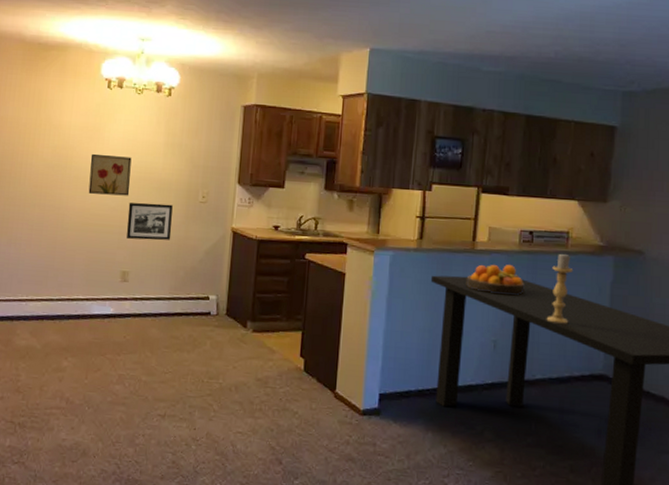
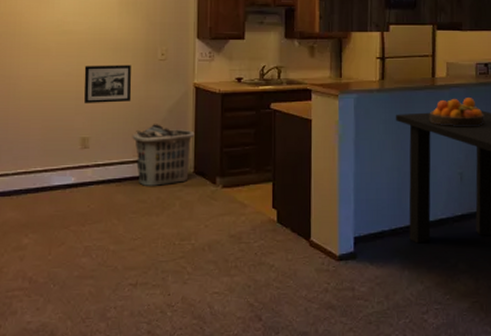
wall art: present [88,153,132,196] -> none [40,18,85,60]
clothes hamper: none [169,264,229,324] -> present [132,124,195,186]

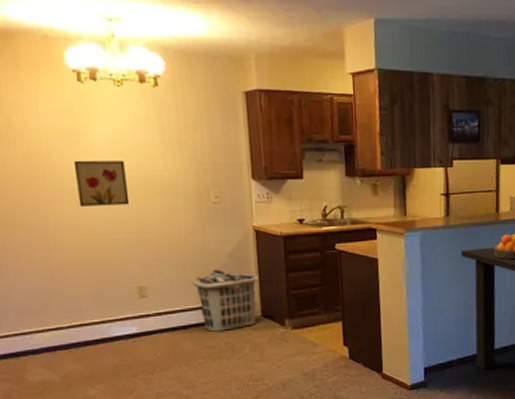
wall art: none [40,18,85,60] -> present [73,160,130,206]
picture frame: present [83,65,132,104] -> none [131,209,188,252]

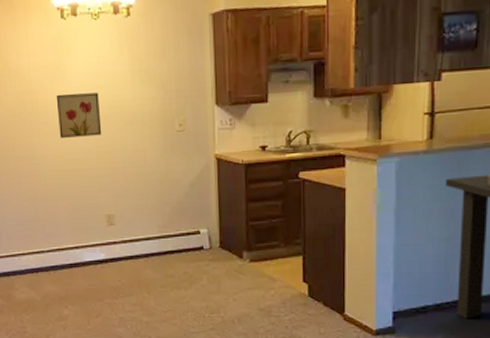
clothes hamper: present [192,269,259,332] -> none [155,199,219,261]

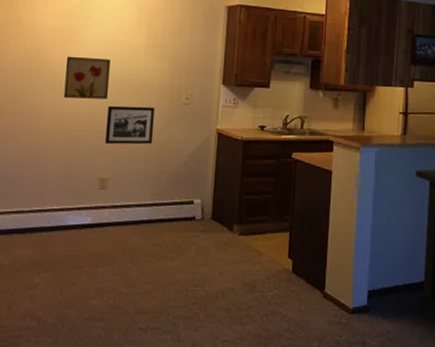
picture frame: none [103,138,152,181] -> present [105,105,155,145]

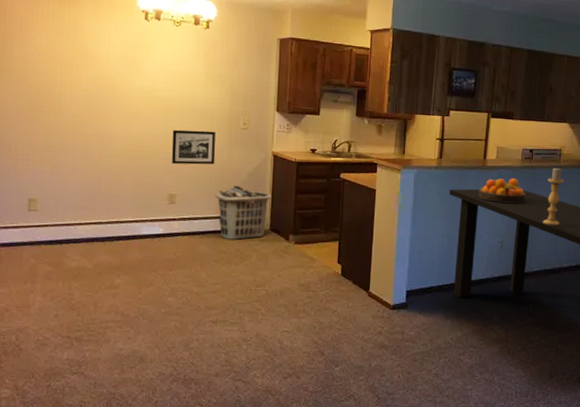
wall art: present [63,56,111,100] -> none [131,83,173,124]
clothes hamper: none [151,168,215,230] -> present [215,185,272,240]

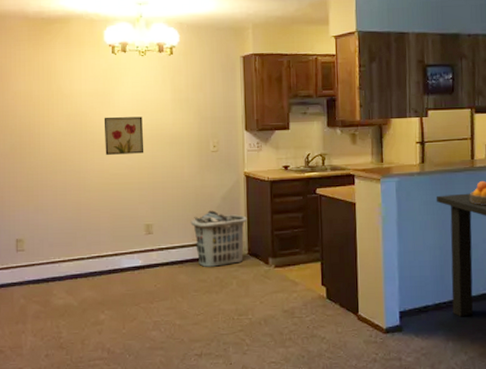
wall art: none [131,83,173,124] -> present [103,116,144,155]
picture frame: present [171,130,216,165] -> none [145,157,188,194]

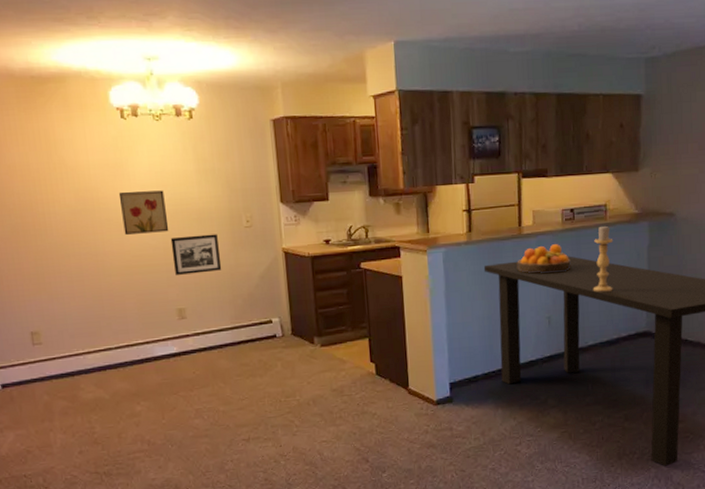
picture frame: none [145,157,188,194] -> present [170,234,222,276]
clothes hamper: present [190,210,247,267] -> none [227,290,289,350]

